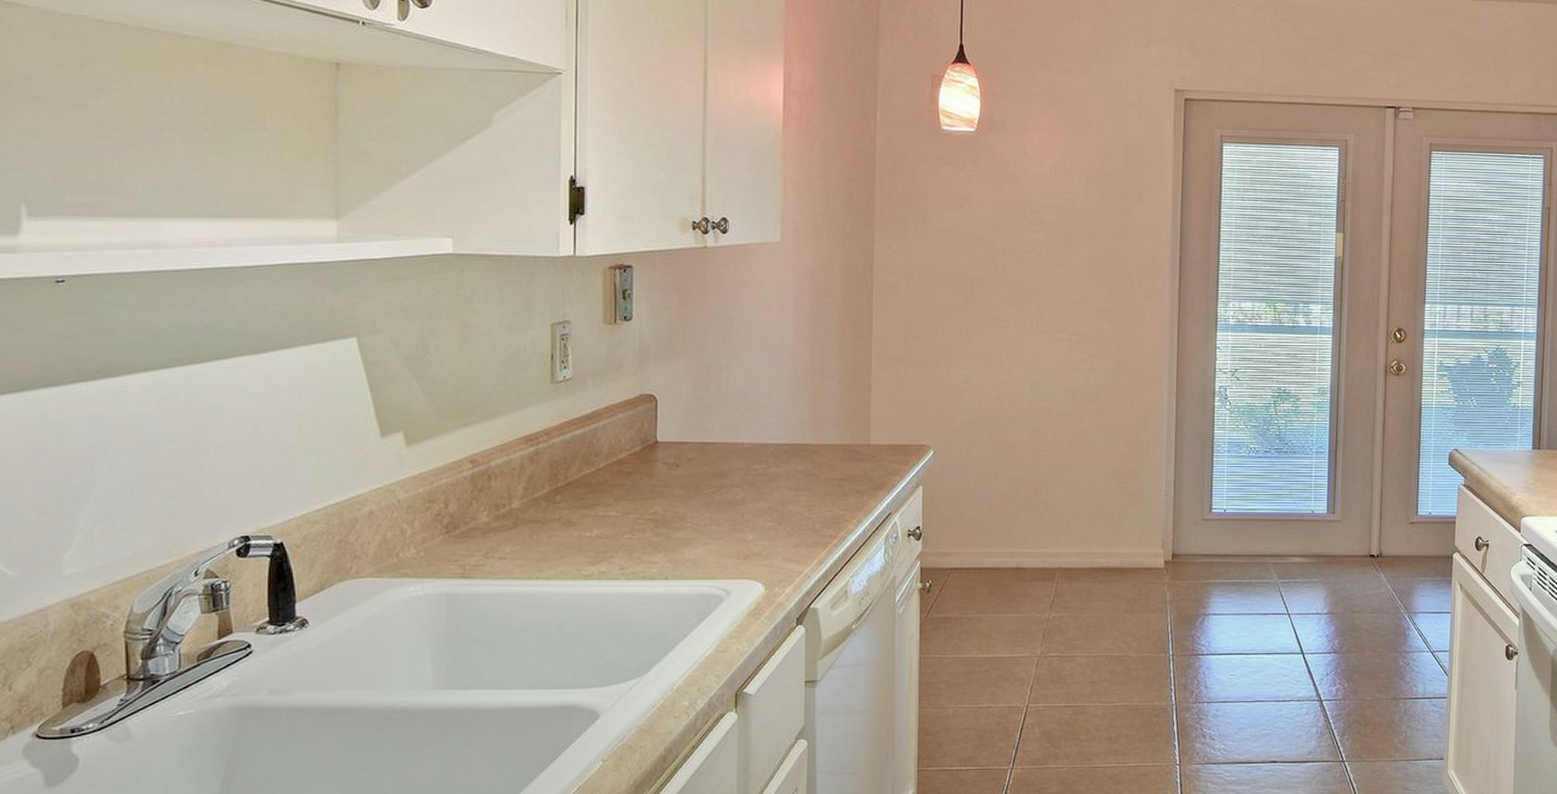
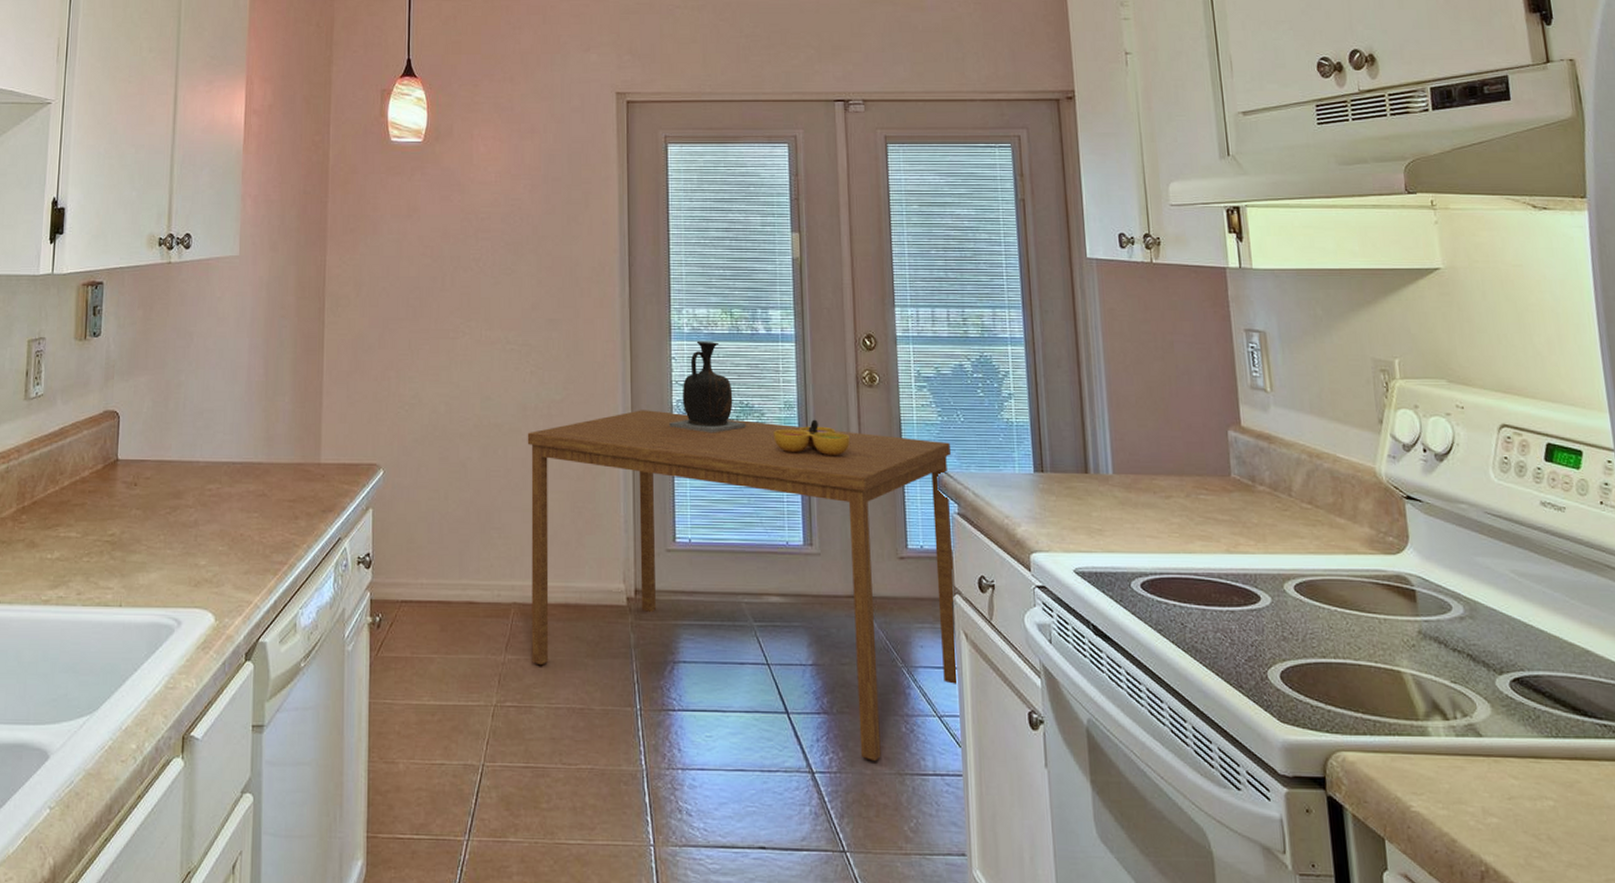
dining table: none [1075,395,1463,689] -> present [527,410,956,761]
vase: none [1211,332,1283,416] -> present [669,340,747,433]
decorative bowl: none [1307,404,1375,436] -> present [773,419,850,456]

